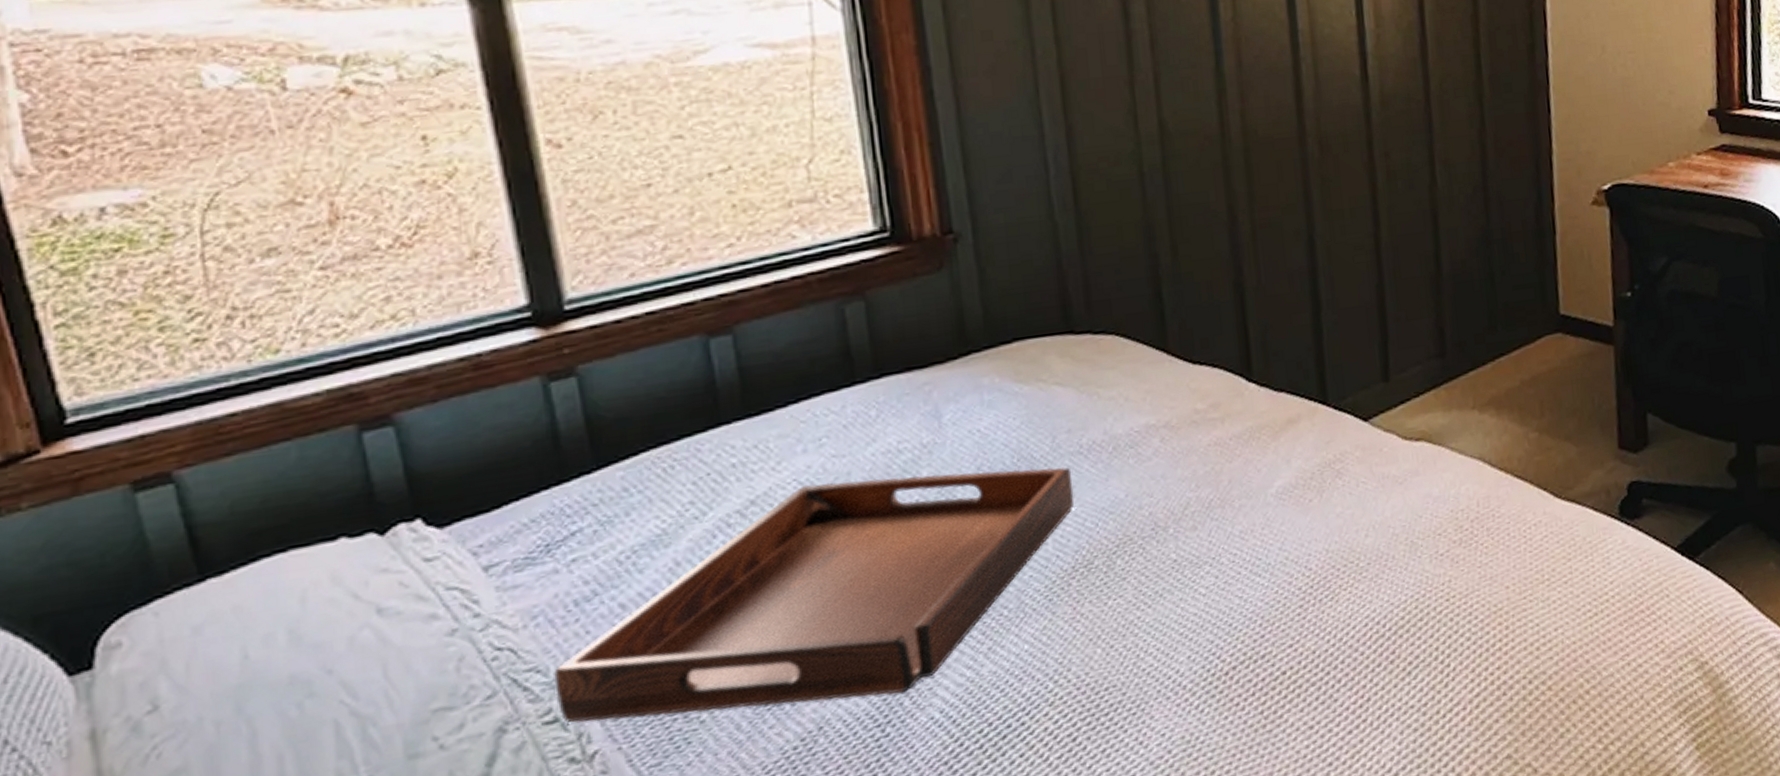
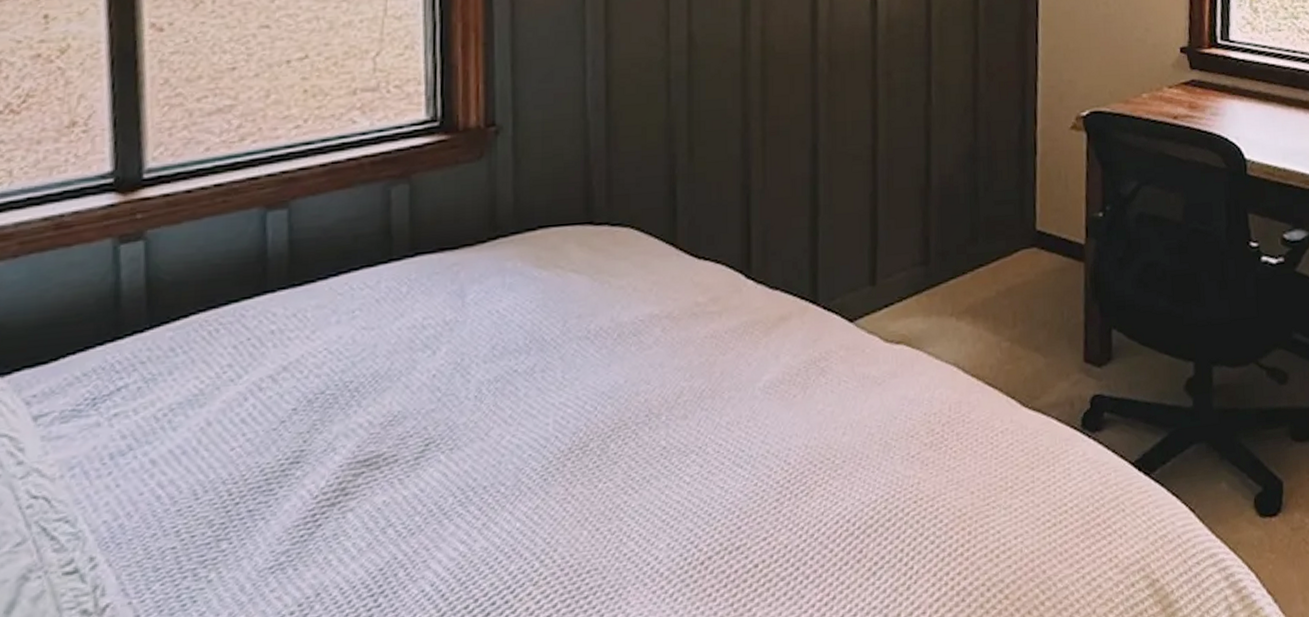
serving tray: present [554,467,1075,723] -> none [79,350,578,575]

